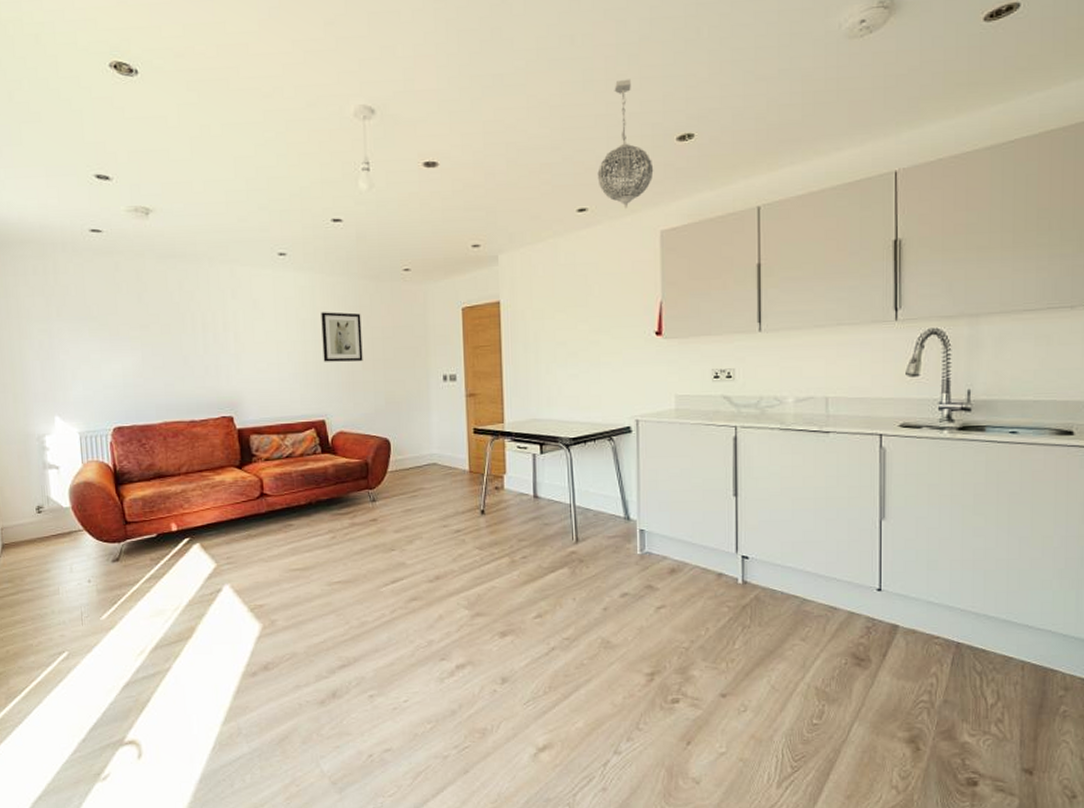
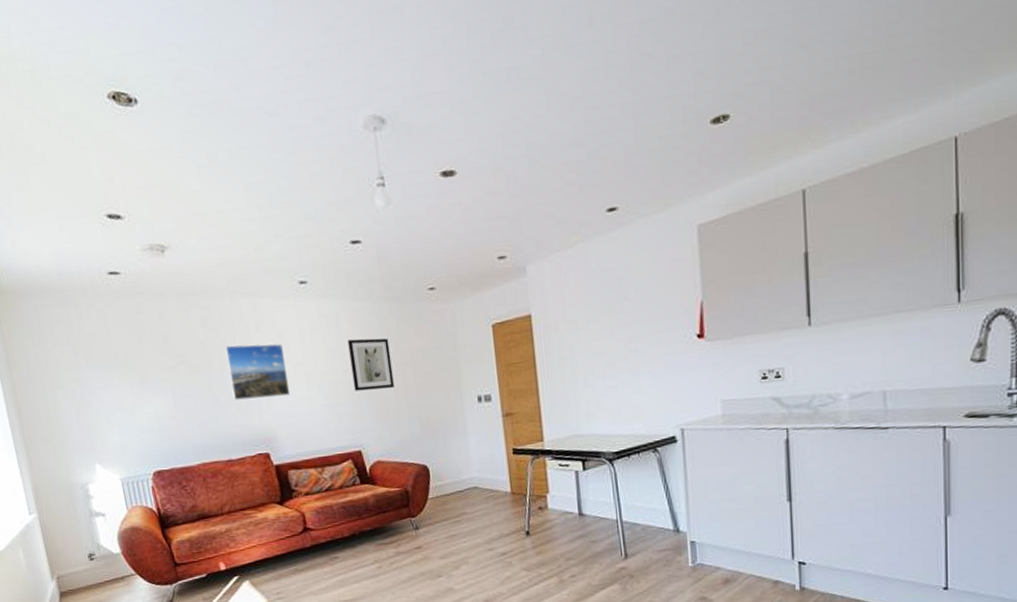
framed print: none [199,309,260,363] -> present [225,343,291,400]
pendant light: present [597,79,654,209] -> none [626,59,687,204]

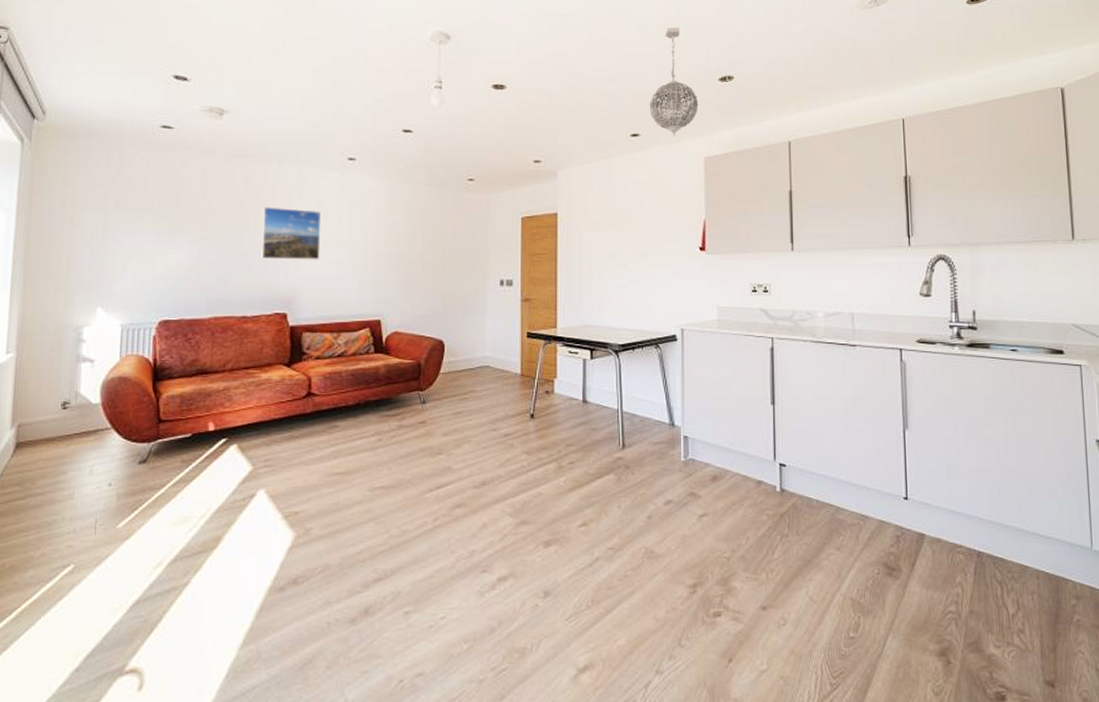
wall art: present [347,338,395,391] -> none [384,215,424,263]
pendant light: none [626,59,687,204] -> present [649,27,699,136]

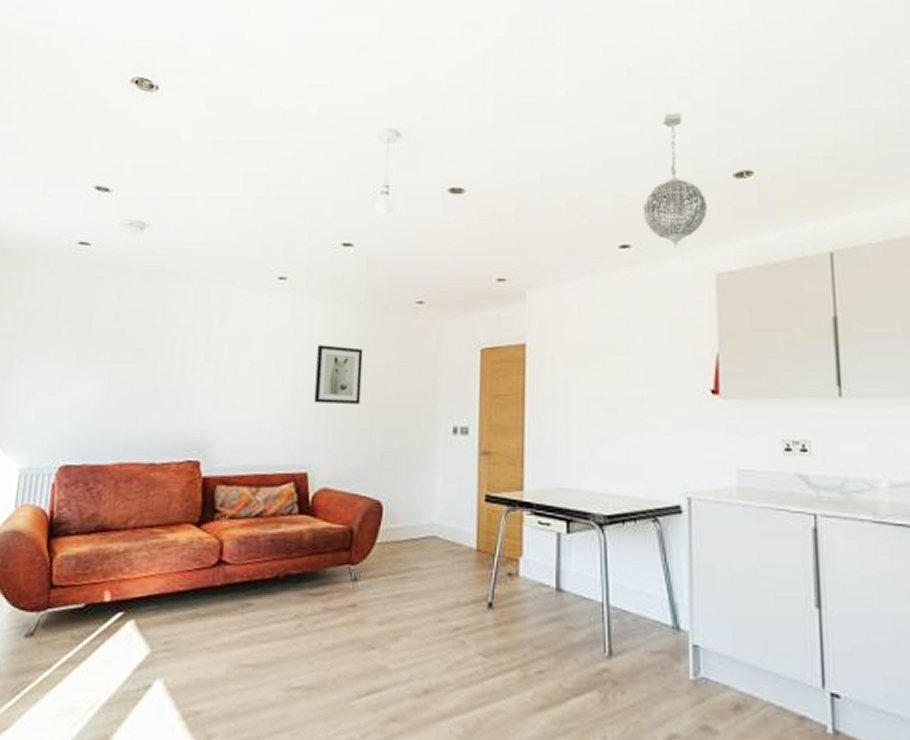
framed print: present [261,207,322,260] -> none [175,334,245,398]
wall art: none [384,215,424,263] -> present [314,345,363,404]

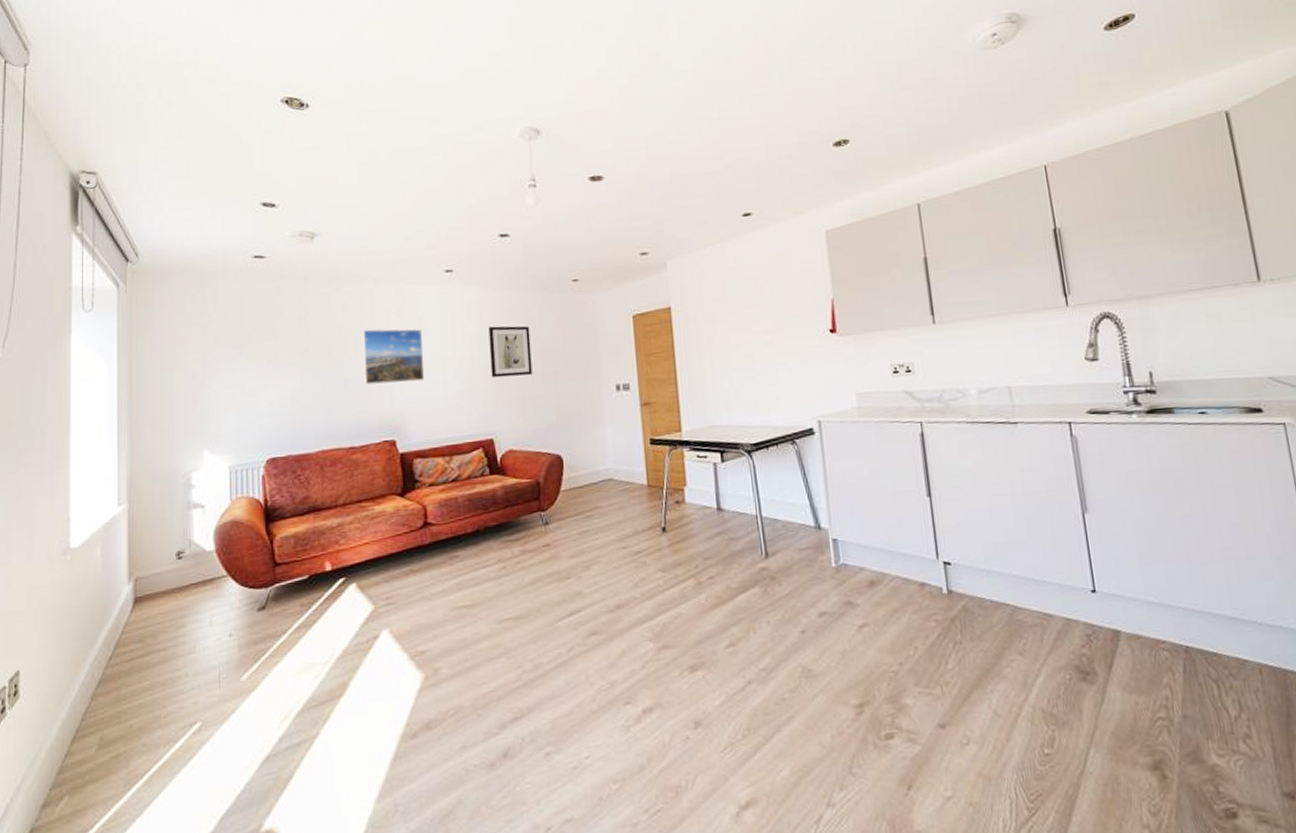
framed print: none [175,334,245,398] -> present [362,329,425,385]
pendant light: present [643,113,708,247] -> none [759,93,814,211]

